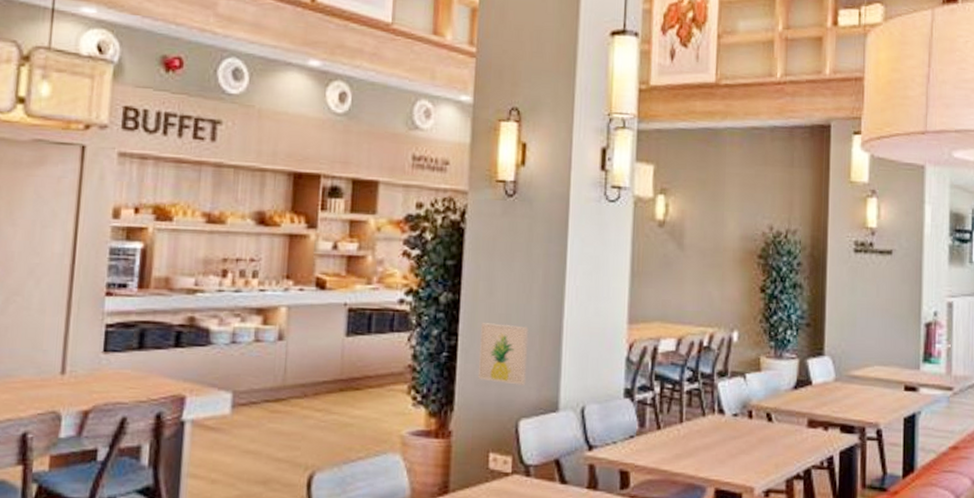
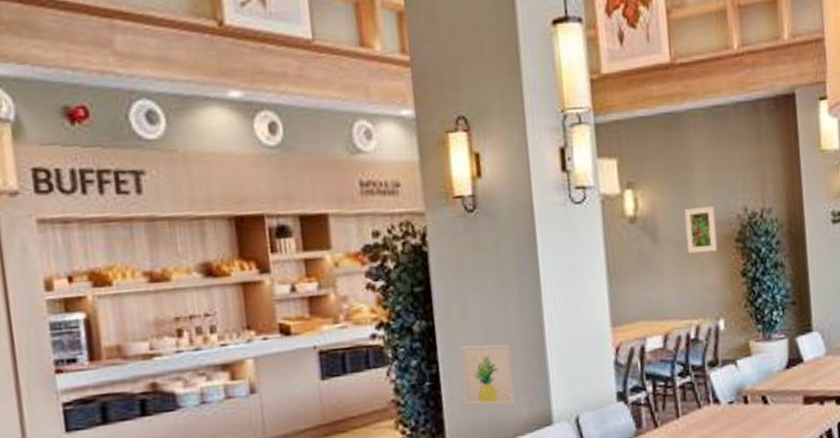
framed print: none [710,220,741,265] -> present [684,206,717,254]

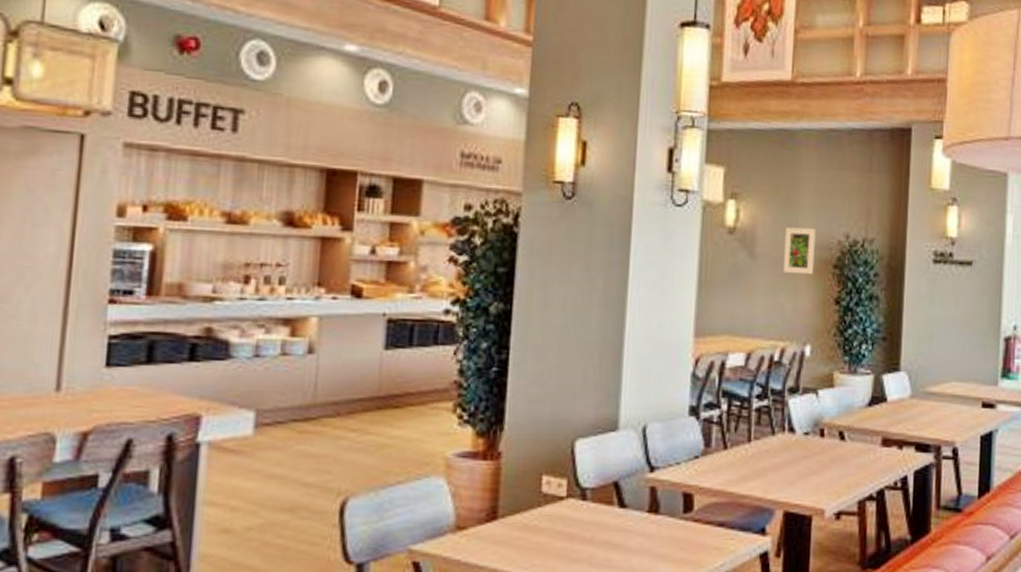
wall art: present [460,344,516,405] -> none [530,335,587,403]

